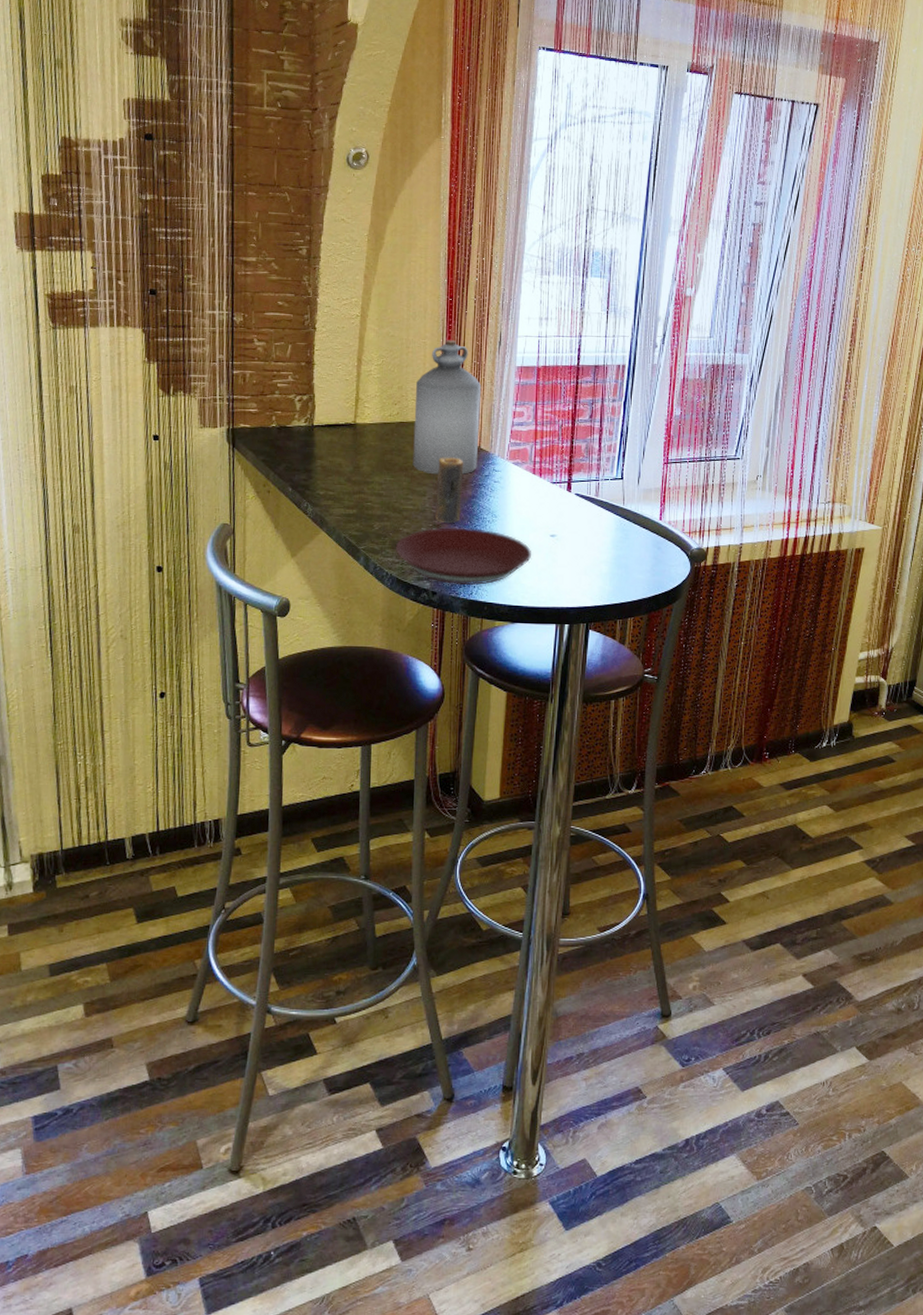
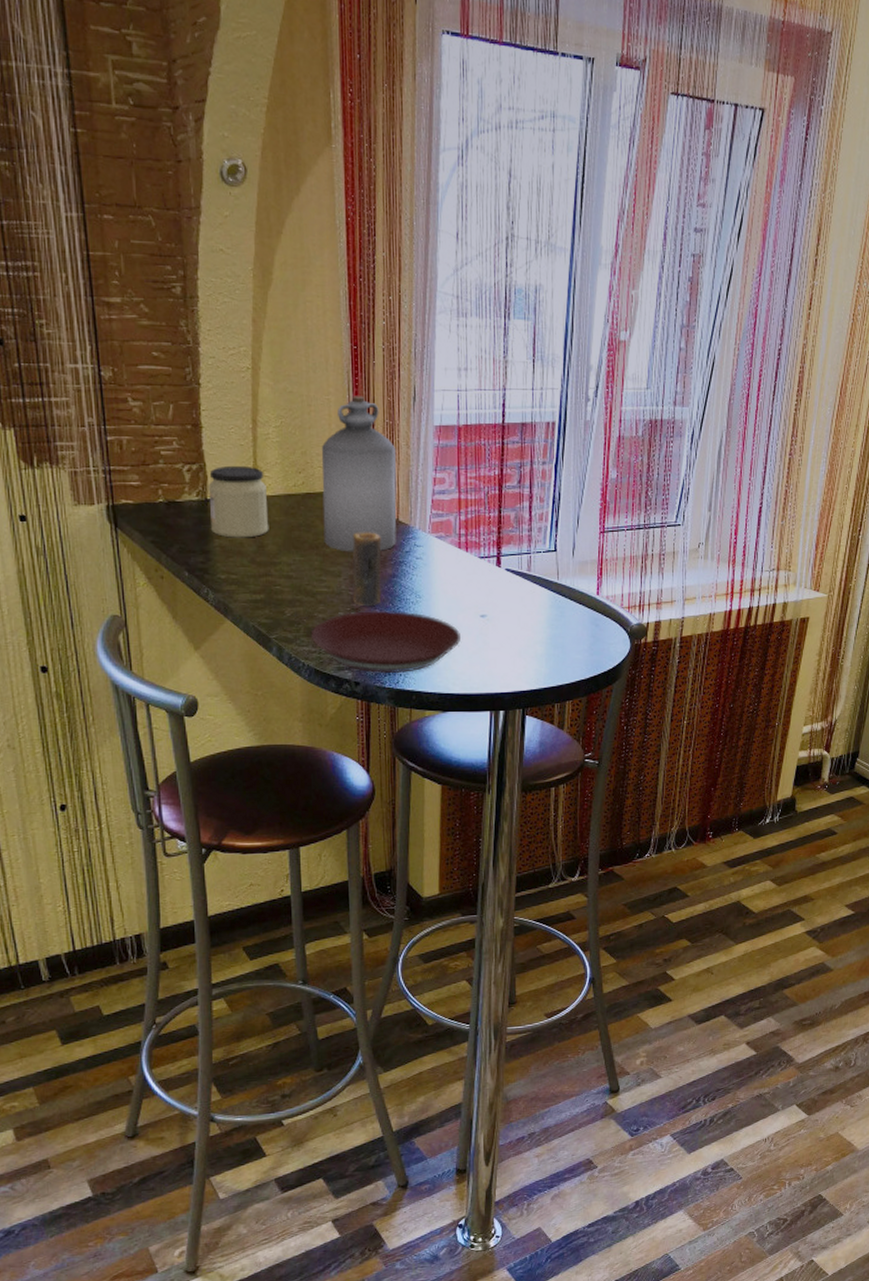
jar: none [315,397,366,460] -> present [208,465,269,538]

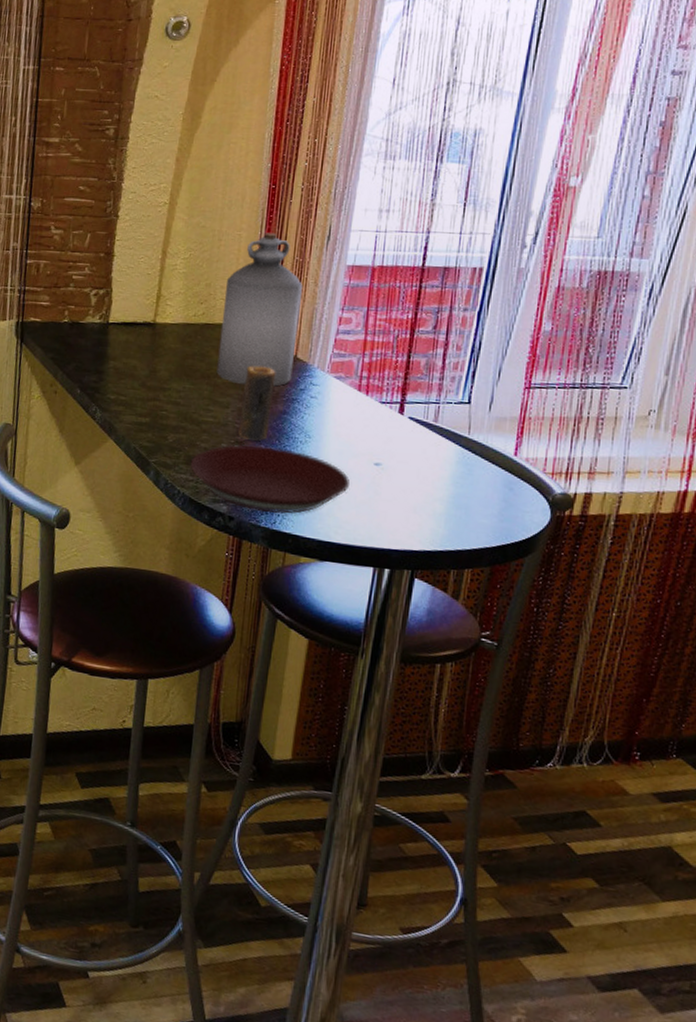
jar: present [208,465,269,538] -> none [108,292,167,362]

